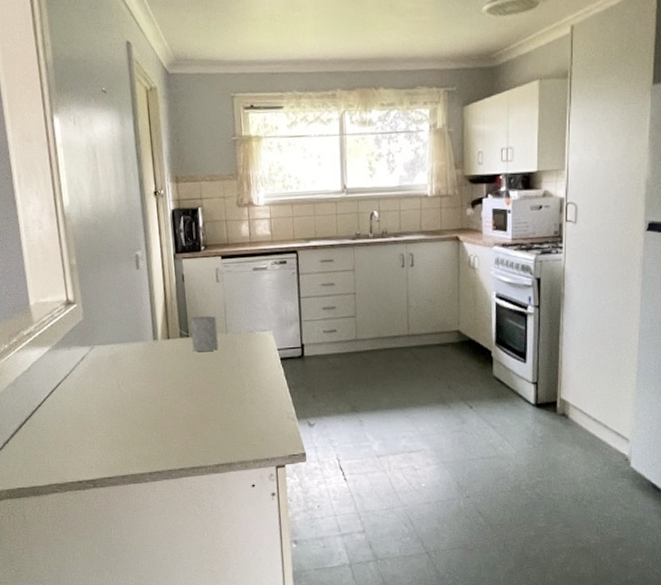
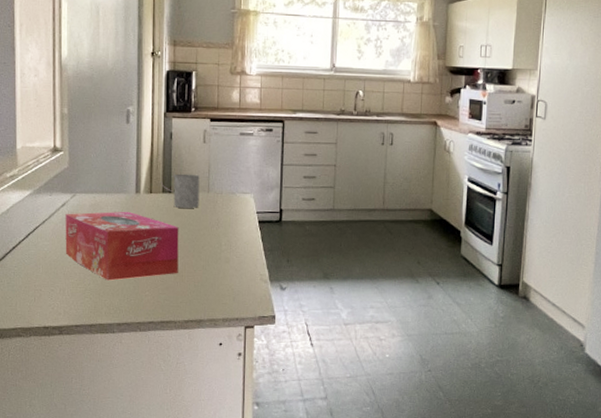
tissue box: none [86,359,204,431] -> present [65,211,179,281]

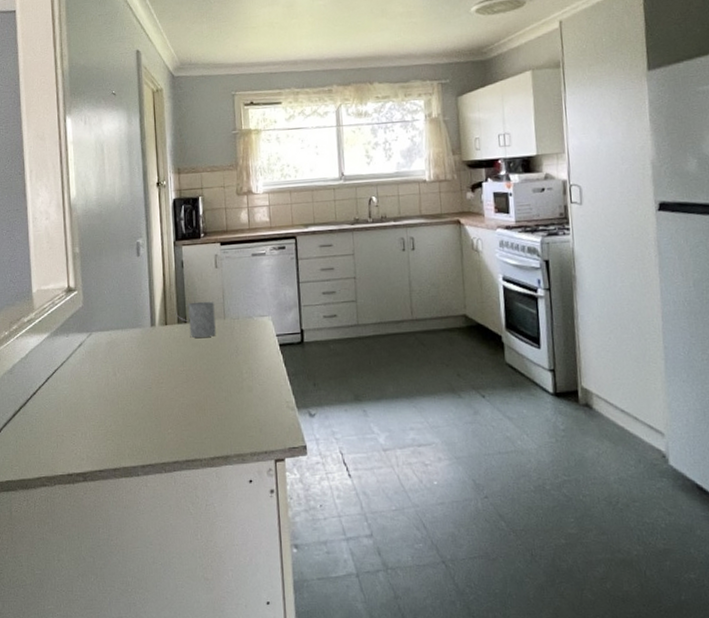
tissue box: present [65,211,179,281] -> none [83,346,200,420]

